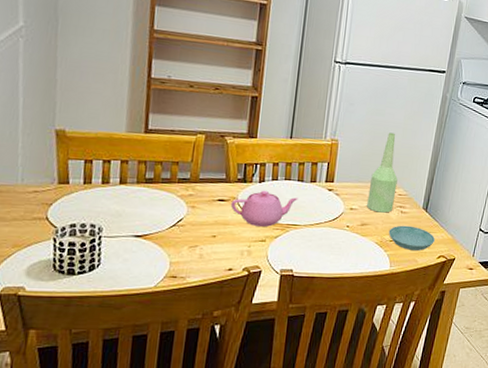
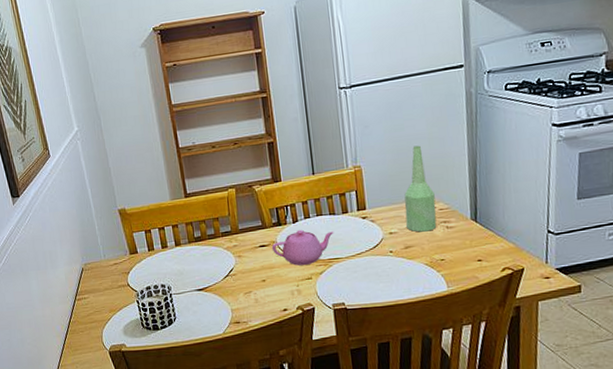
saucer: present [388,225,436,251] -> none [437,240,495,267]

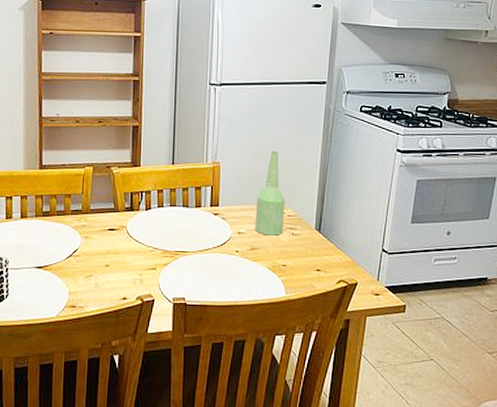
teapot: present [271,229,334,266] -> none [120,217,185,254]

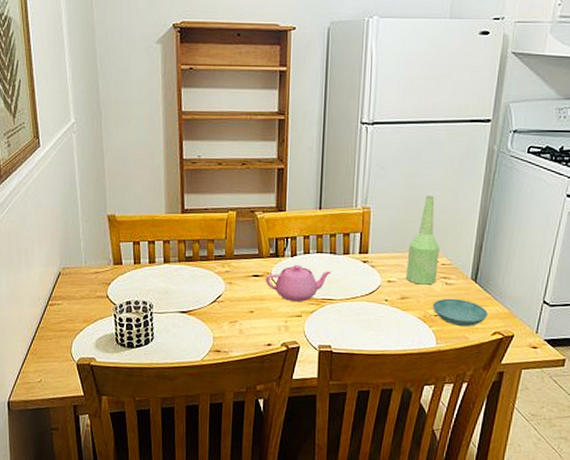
teapot: none [120,217,185,254] -> present [265,264,332,302]
saucer: none [280,248,333,275] -> present [432,298,489,326]

